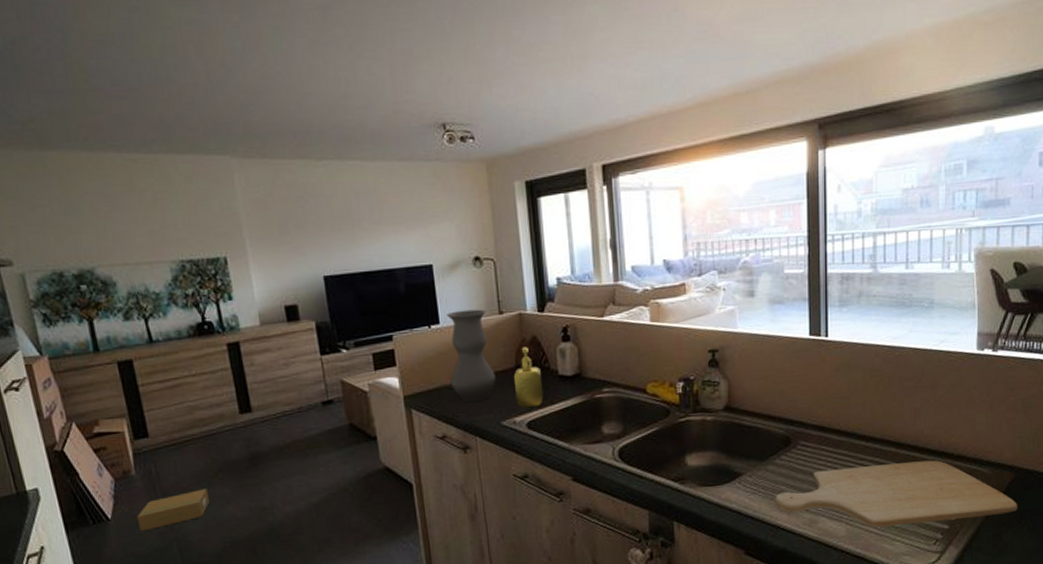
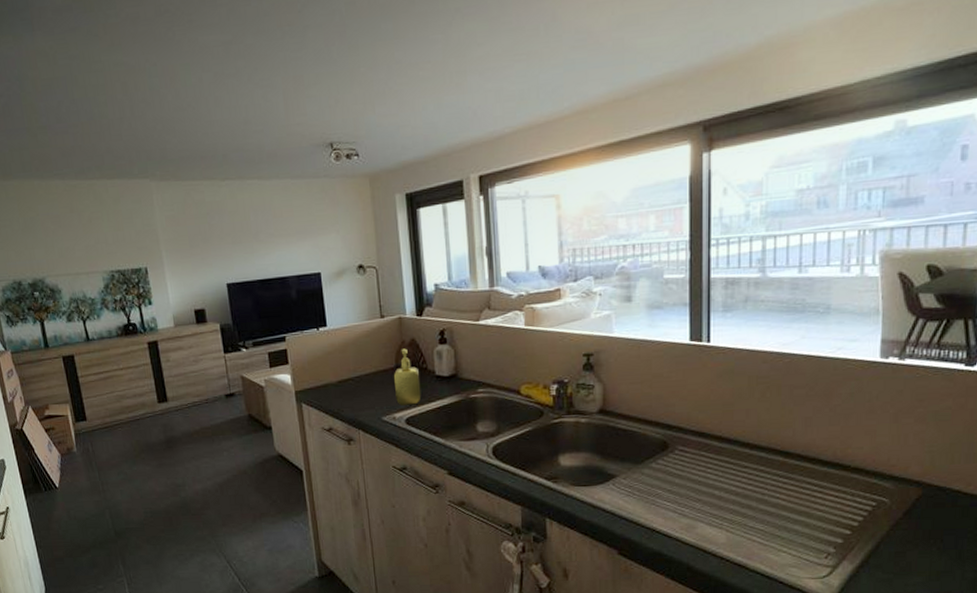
box: present [137,489,209,532] -> none [78,466,134,500]
vase: present [446,309,496,403] -> none [333,313,377,399]
chopping board: present [775,460,1018,528] -> none [650,471,926,538]

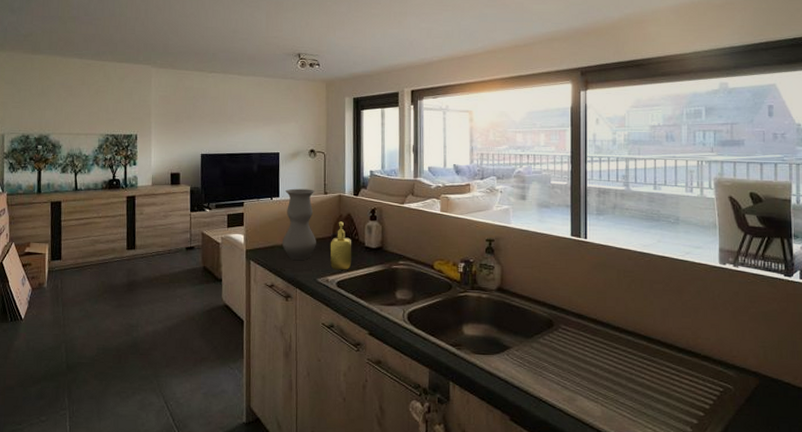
vase: none [333,313,377,399] -> present [281,188,316,261]

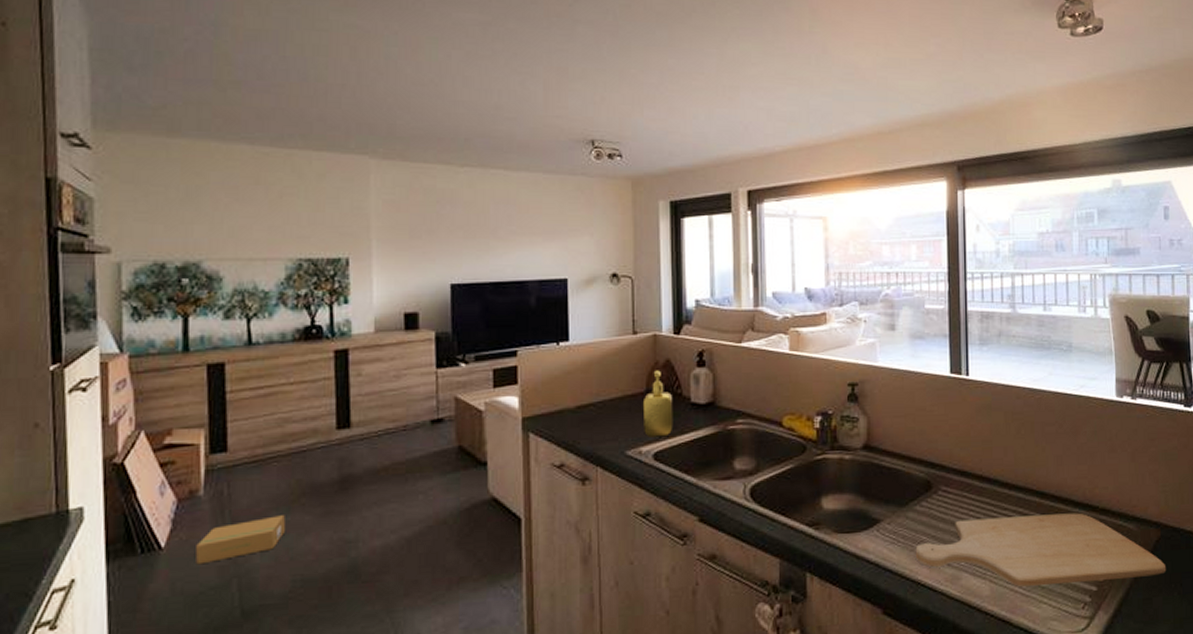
box: none [41,304,94,332] -> present [196,515,285,565]
vase: present [281,188,316,261] -> none [574,328,623,429]
chopping board: none [538,353,764,417] -> present [915,513,1167,588]

